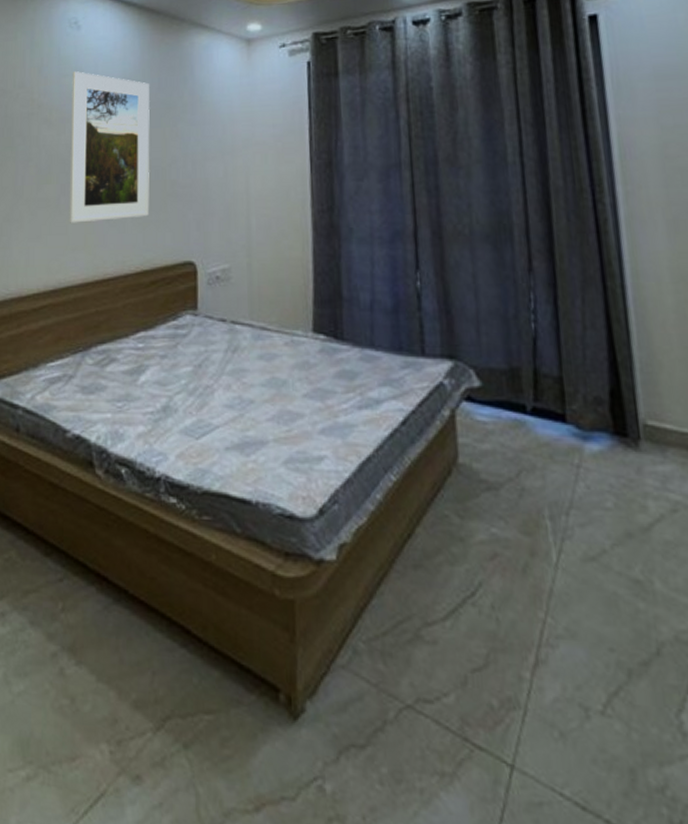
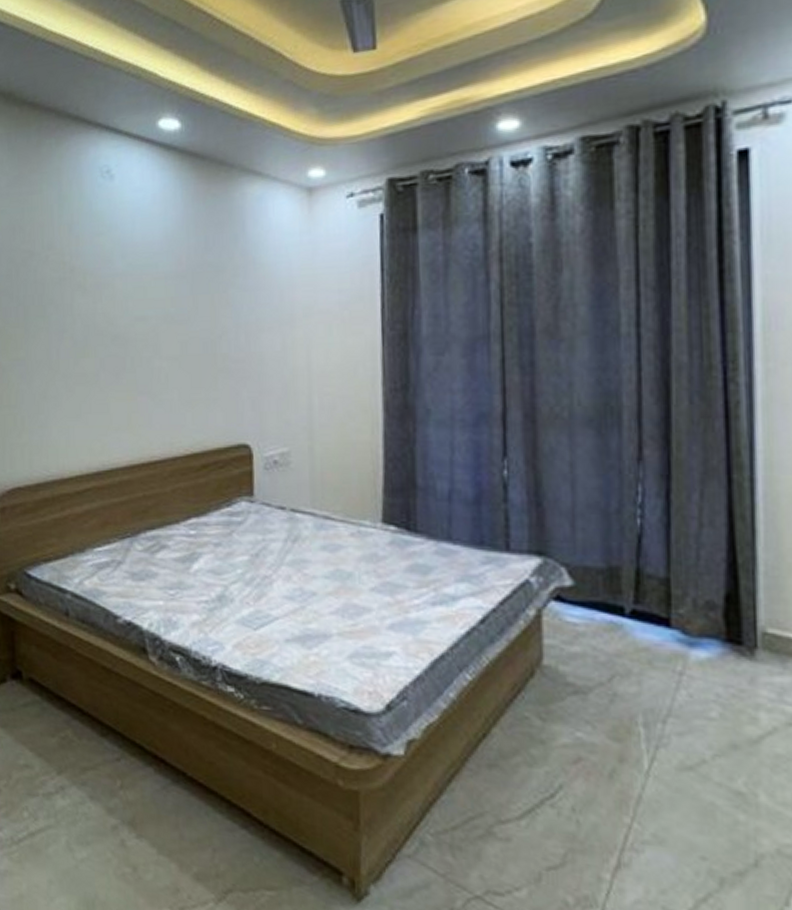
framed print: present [69,71,150,223] -> none [106,229,199,401]

